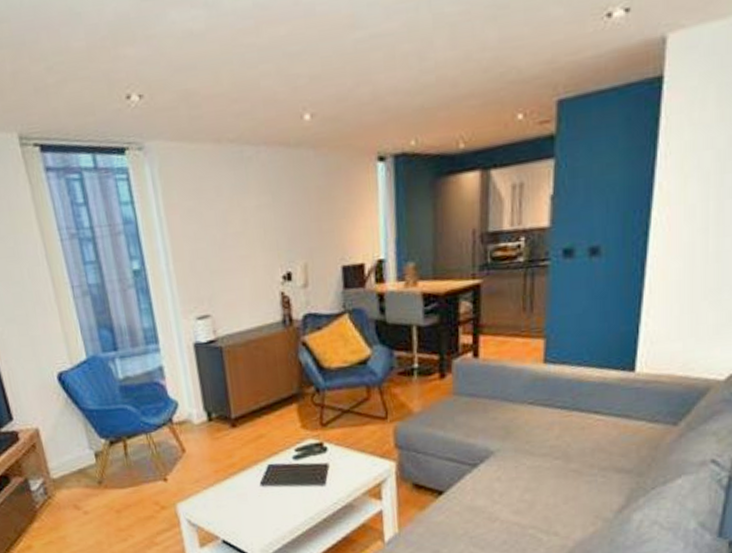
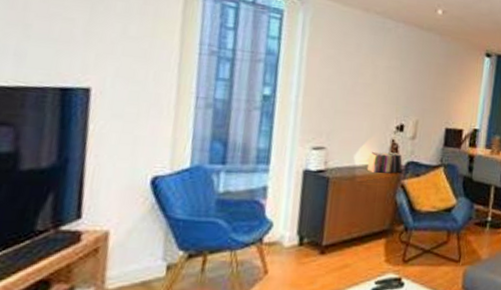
books: none [258,305,299,335] -> present [366,151,402,174]

